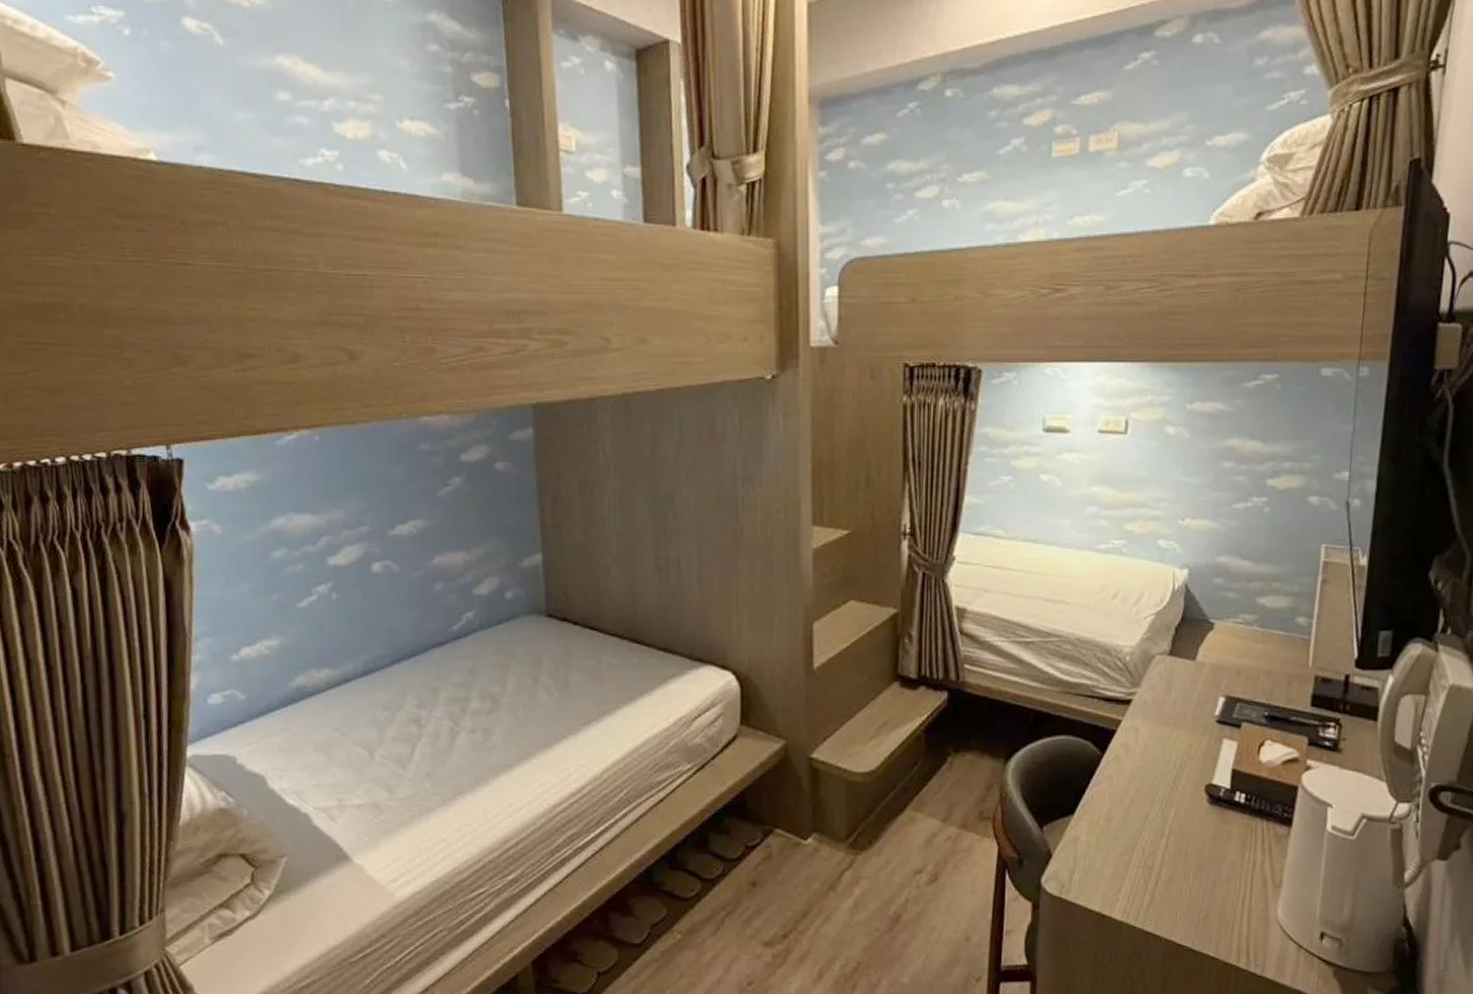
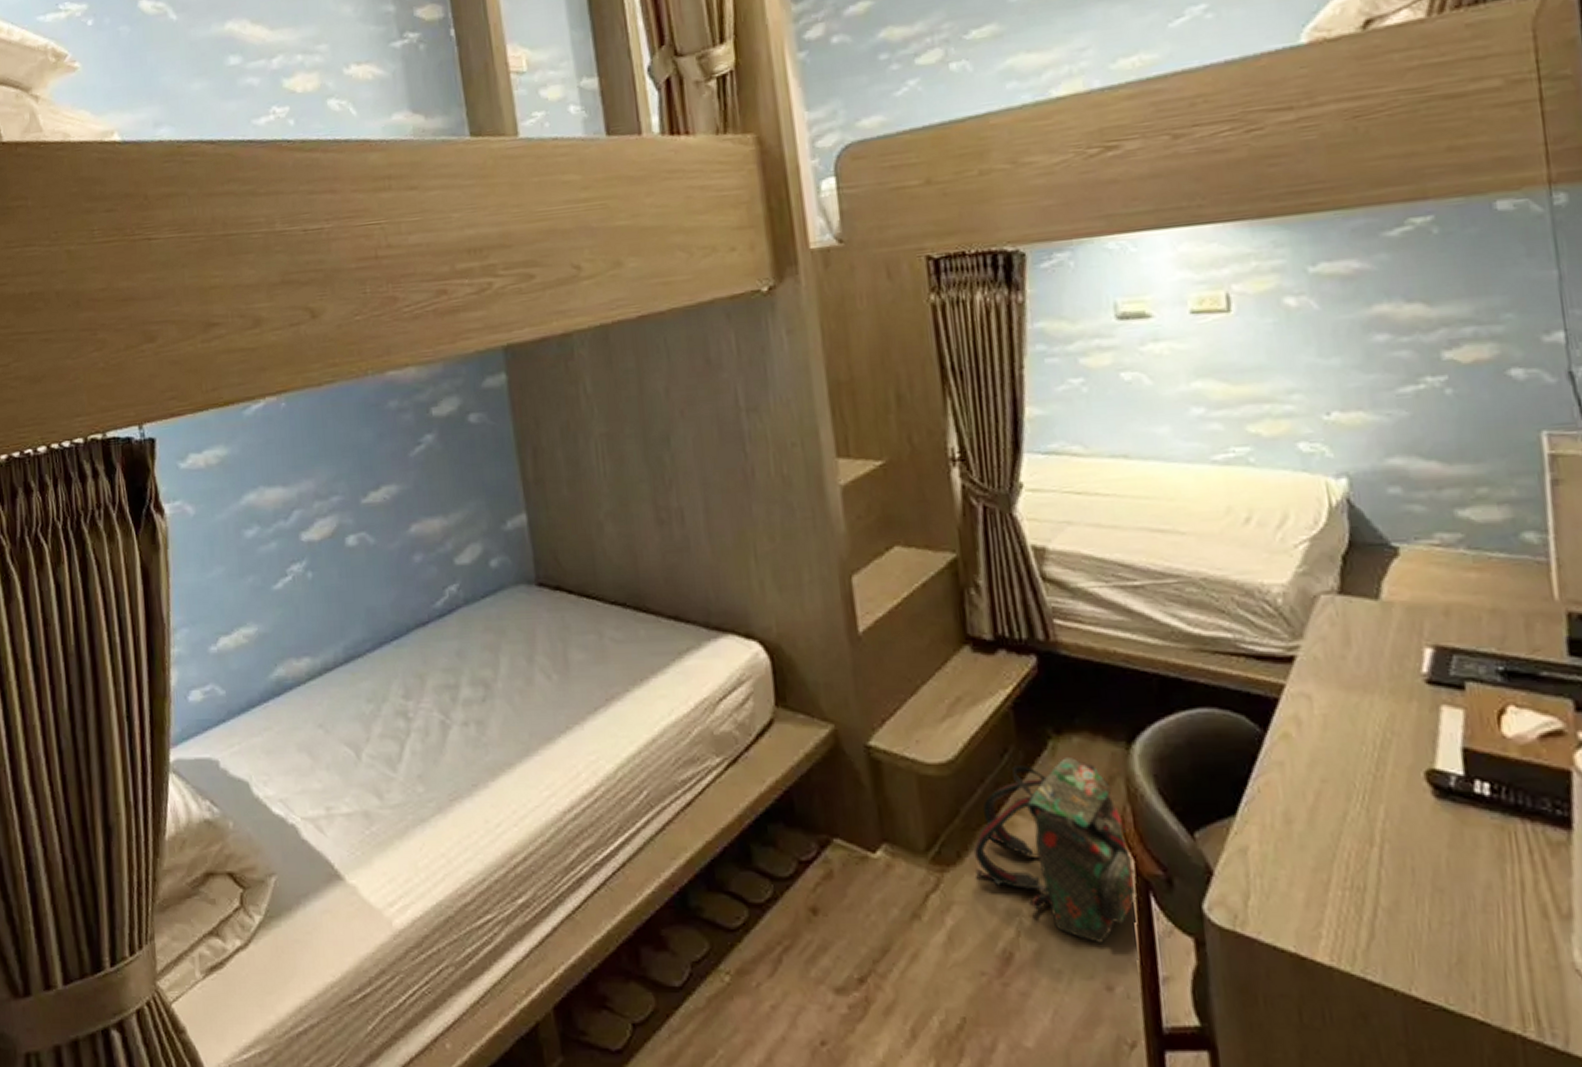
backpack: none [881,769,998,906] -> present [973,756,1138,943]

